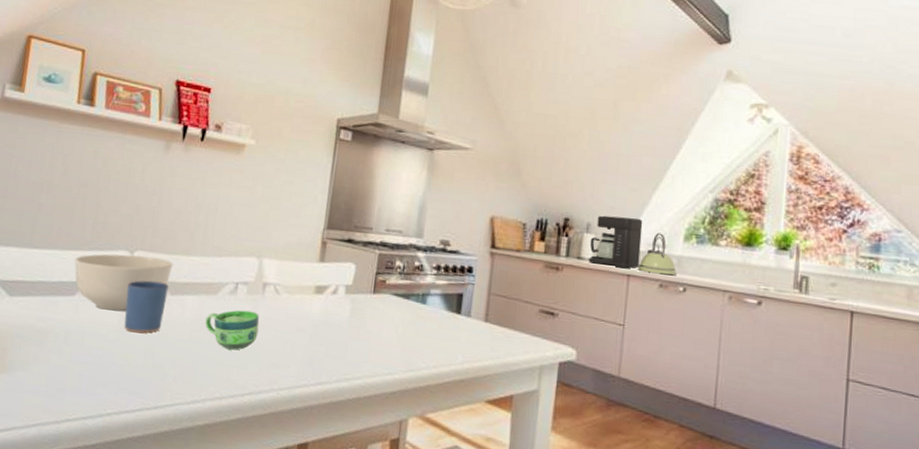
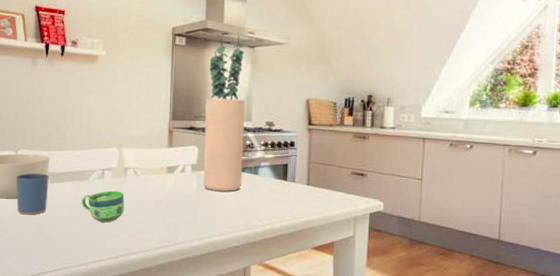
vase: none [358,134,421,323] -> present [203,35,246,192]
coffee maker: present [588,215,643,269] -> none [390,90,434,133]
kettle: present [638,232,677,276] -> none [431,101,464,136]

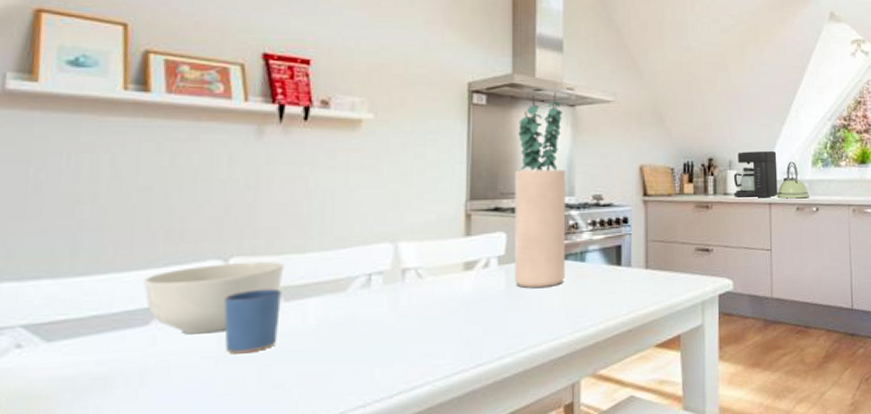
cup: present [81,191,125,223] -> none [334,302,402,350]
coffee maker: none [390,90,434,133] -> present [733,150,778,198]
kettle: none [431,101,464,136] -> present [777,161,810,199]

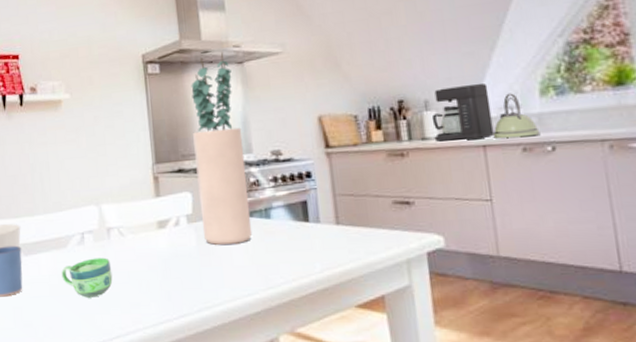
cup: none [334,302,402,350] -> present [61,257,113,298]

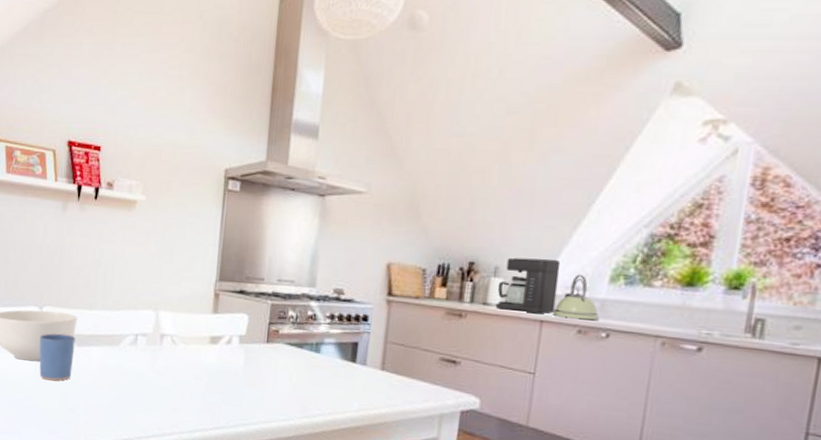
cup: present [61,257,113,298] -> none [110,359,159,397]
vase: present [191,51,253,246] -> none [252,180,312,372]

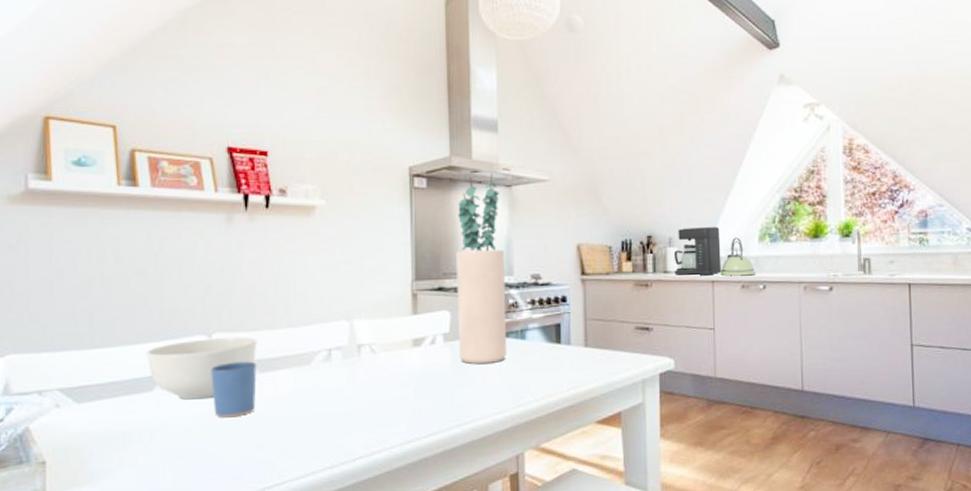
vase: none [252,180,312,372] -> present [456,172,507,365]

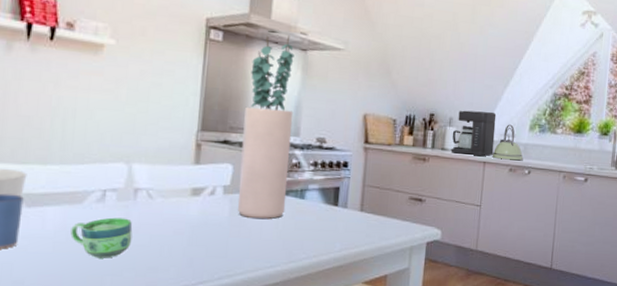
cup: none [302,375,360,418] -> present [70,217,133,258]

